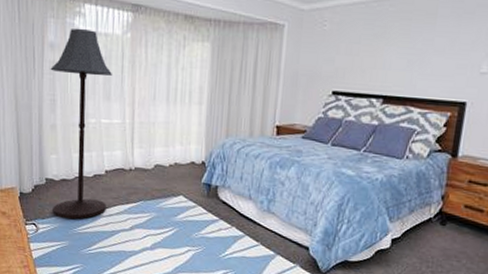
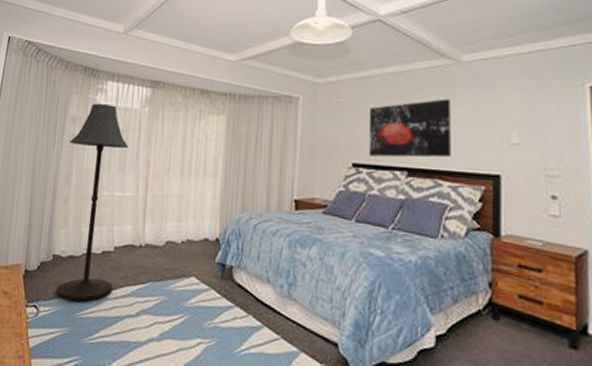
wall art: none [349,27,431,86] -> present [368,98,451,158]

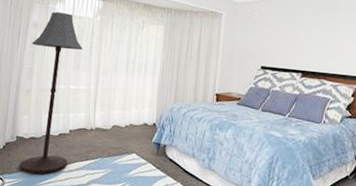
wall art: present [368,98,451,158] -> none [274,19,336,64]

